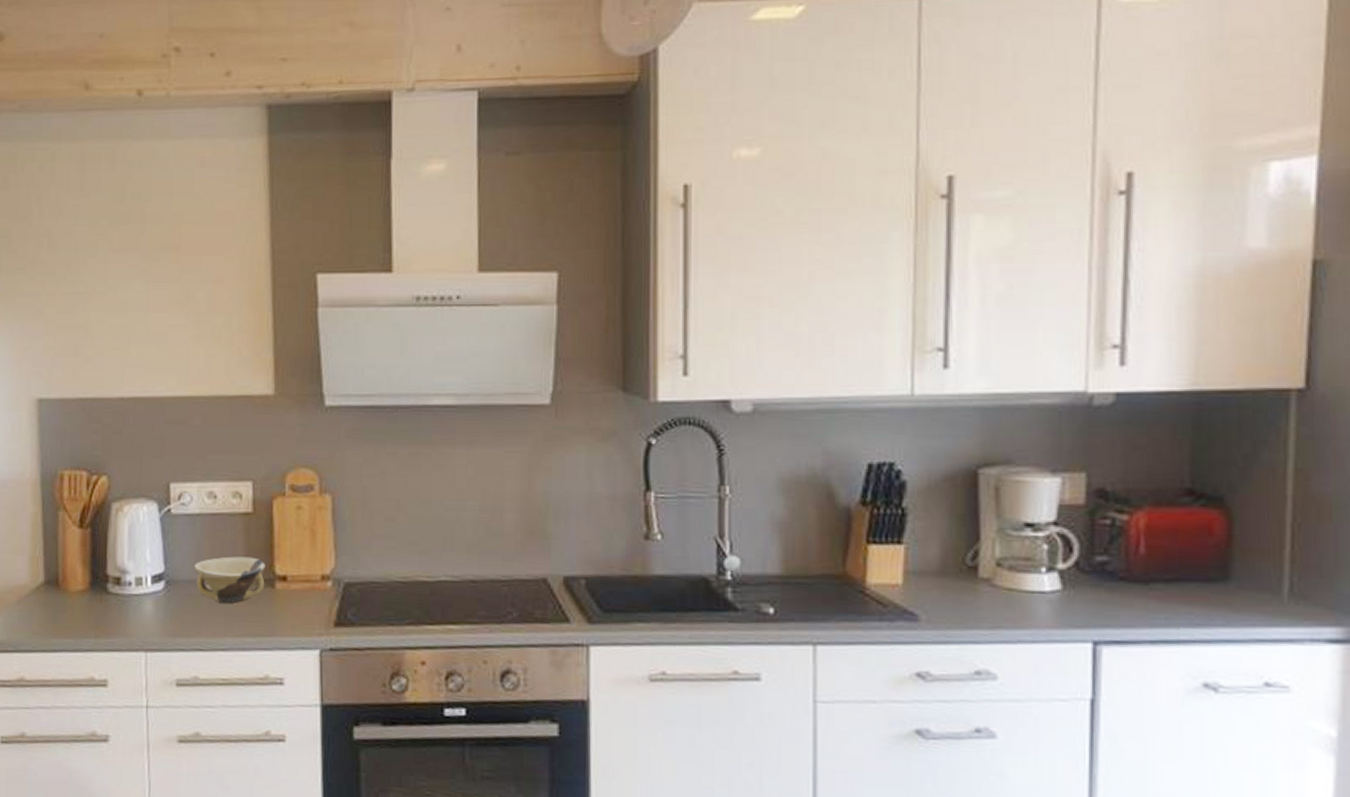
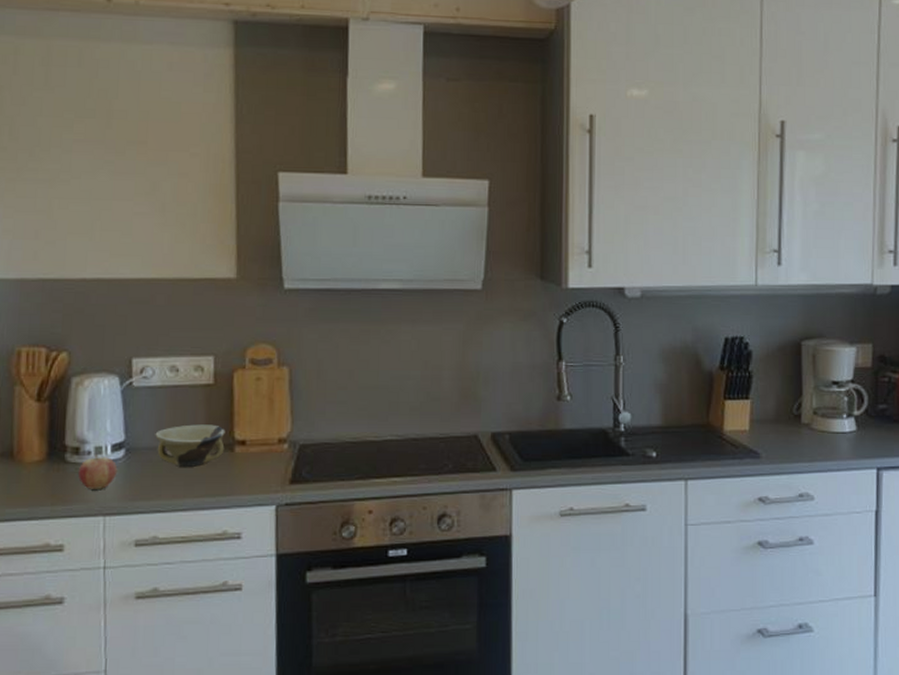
fruit: none [119,585,158,623] -> present [77,454,118,489]

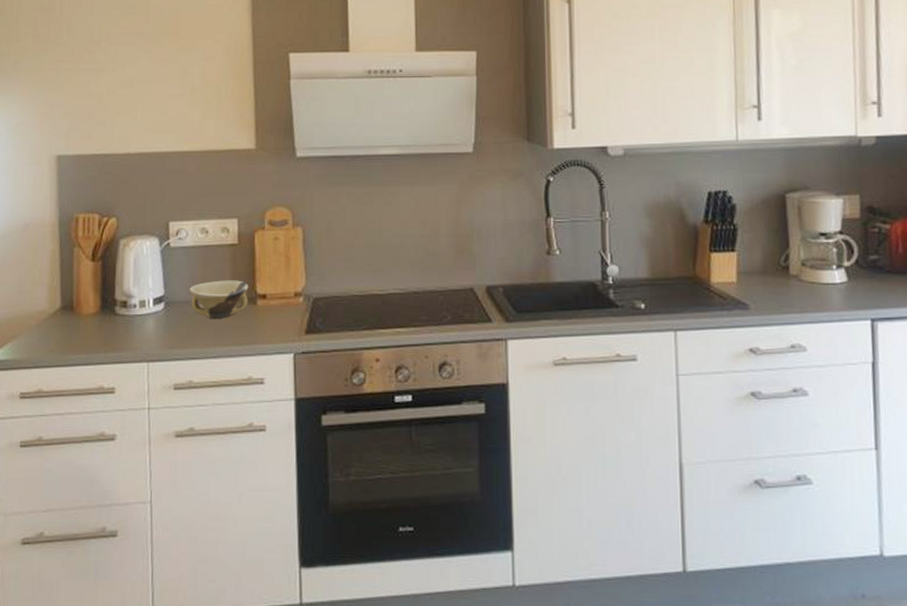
fruit: present [77,454,118,489] -> none [125,307,159,338]

